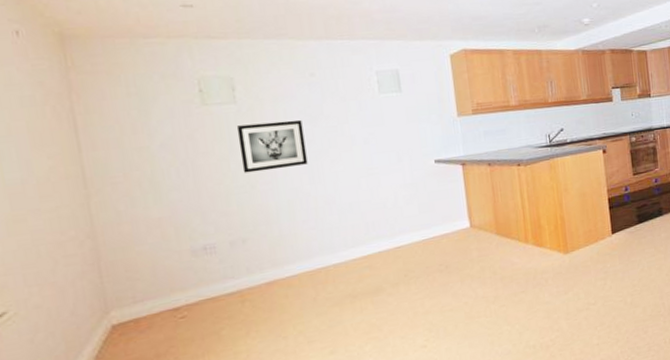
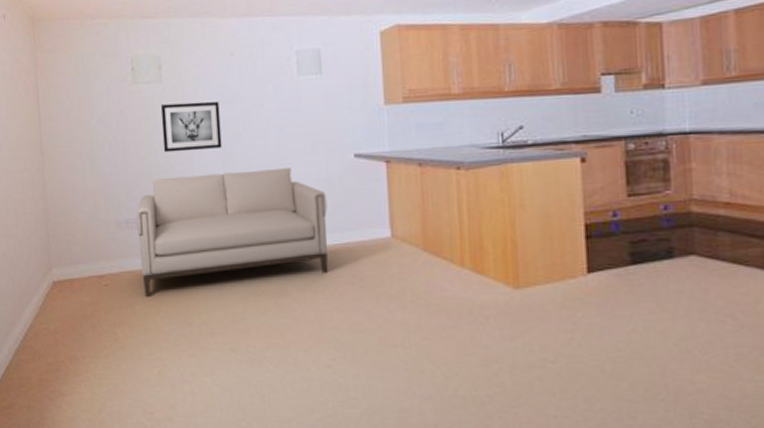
sofa: none [214,176,418,322] -> present [135,167,329,298]

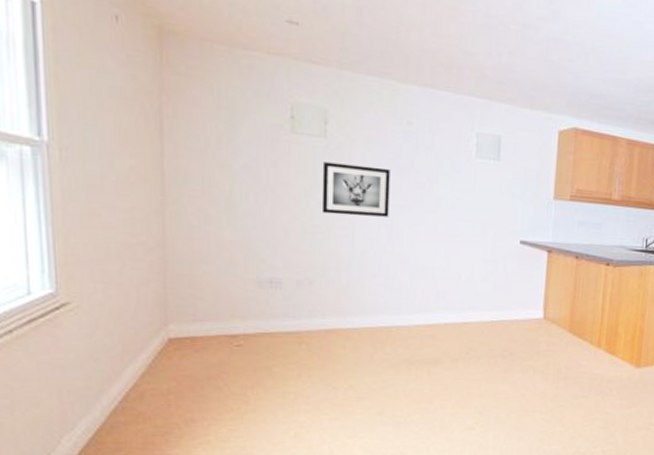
sofa: present [135,167,329,298] -> none [281,239,490,361]

